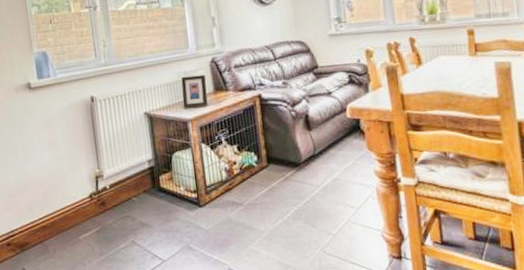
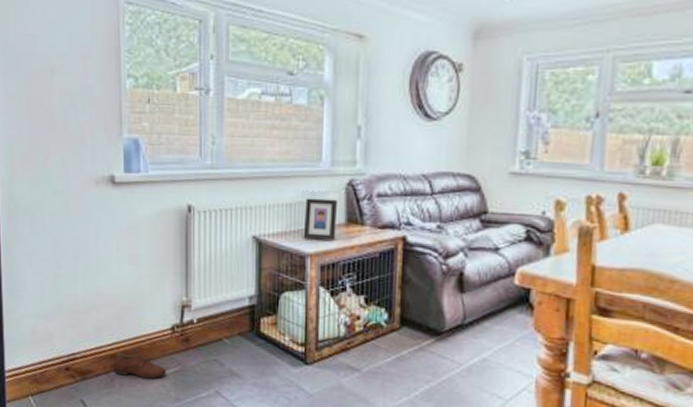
shoe: none [46,222,90,242] -> present [114,353,167,379]

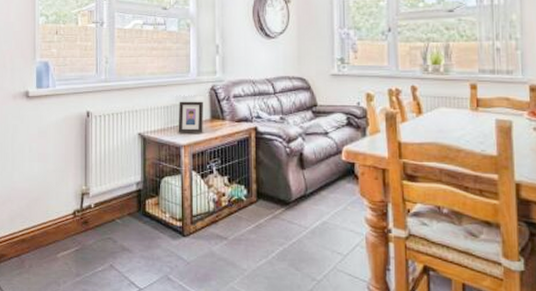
shoe: present [114,353,167,379] -> none [25,237,69,258]

